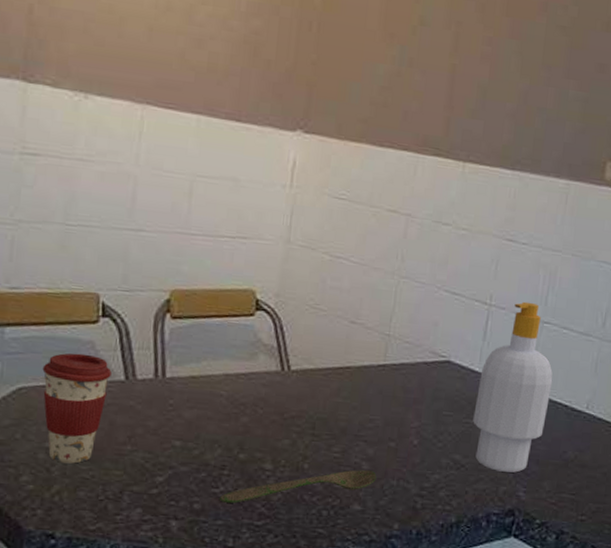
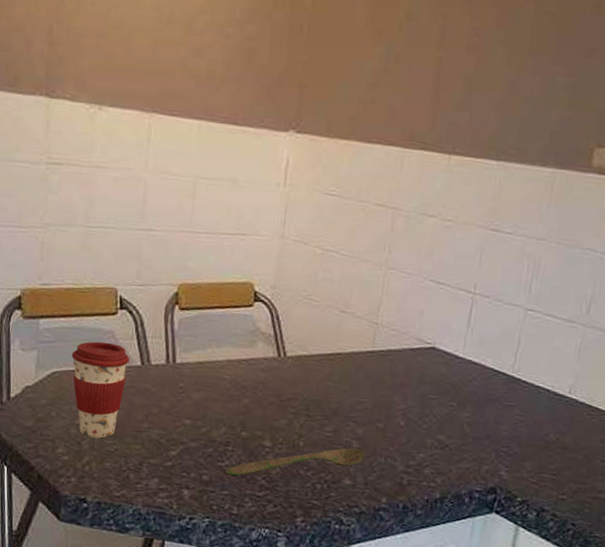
soap bottle: present [473,301,553,473] -> none [457,290,536,453]

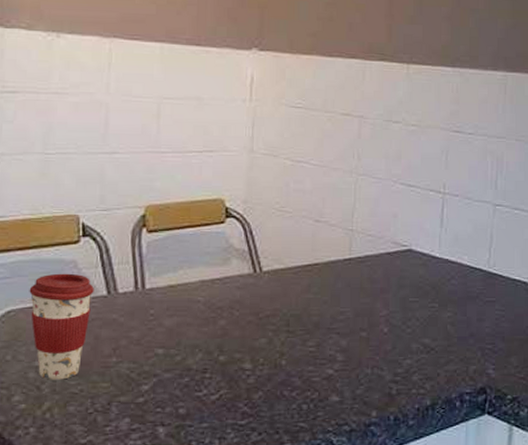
spoon: present [224,448,366,476] -> none [203,362,351,405]

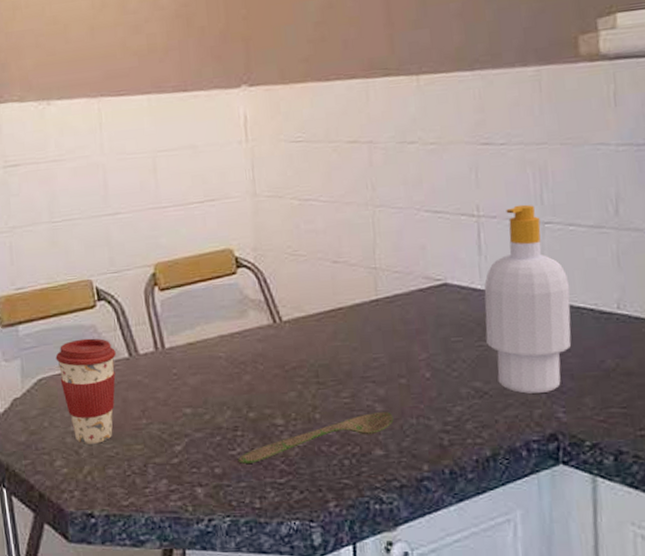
spoon: none [203,362,351,405] -> present [237,412,394,464]
soap bottle: none [438,187,510,351] -> present [484,204,572,394]

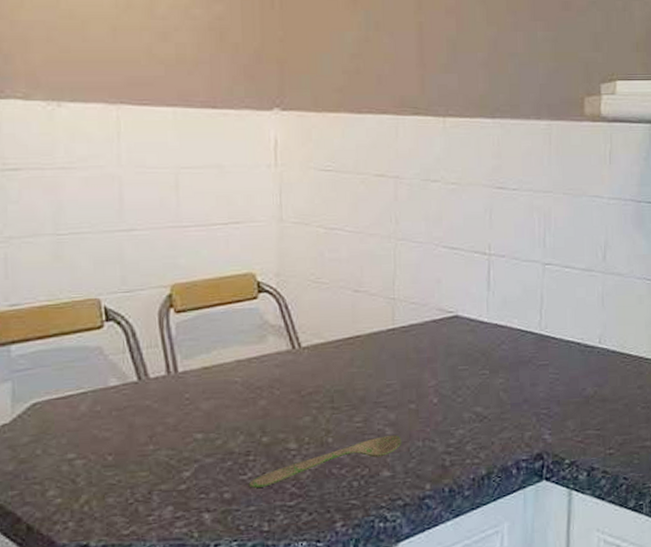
coffee cup: present [55,338,116,444] -> none [53,360,124,473]
soap bottle: present [484,204,572,394] -> none [489,246,562,418]

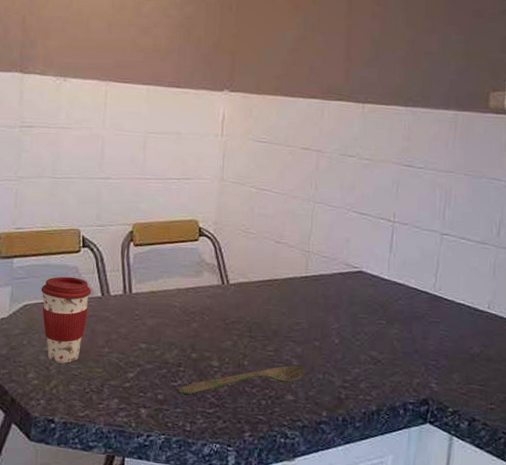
coffee cup: none [53,360,124,473] -> present [41,276,91,363]

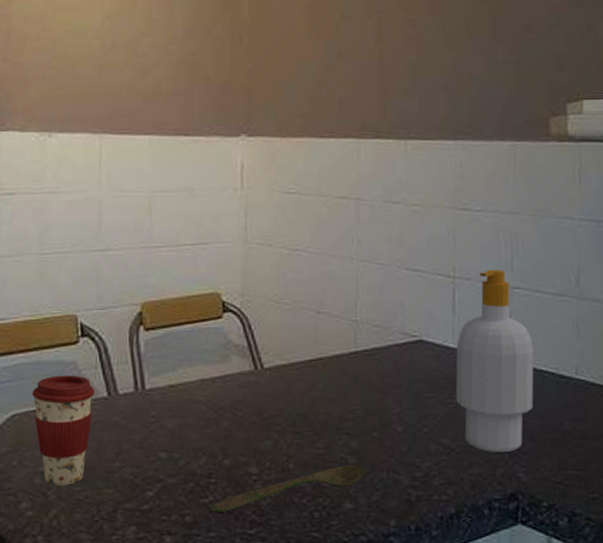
soap bottle: none [385,217,455,367] -> present [455,269,534,452]

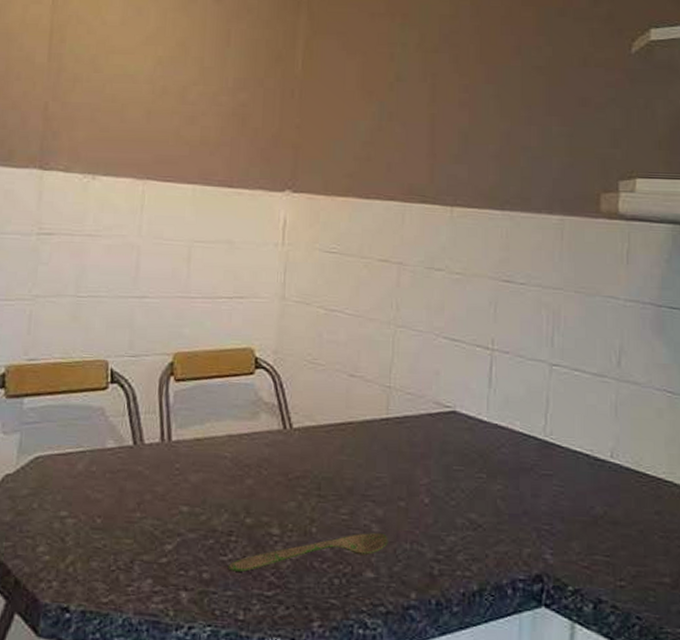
coffee cup: present [32,375,95,486] -> none [57,420,121,533]
soap bottle: present [455,269,534,452] -> none [486,344,569,532]

